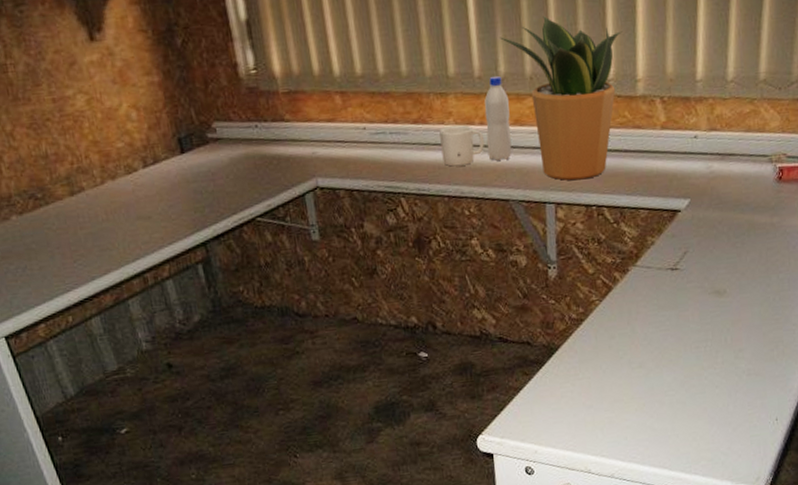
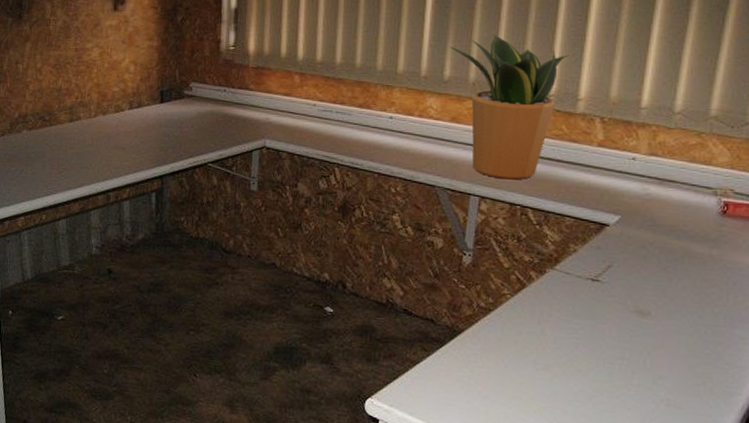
mug: present [439,125,485,167] -> none [379,114,421,149]
water bottle: present [484,75,512,162] -> none [422,77,450,151]

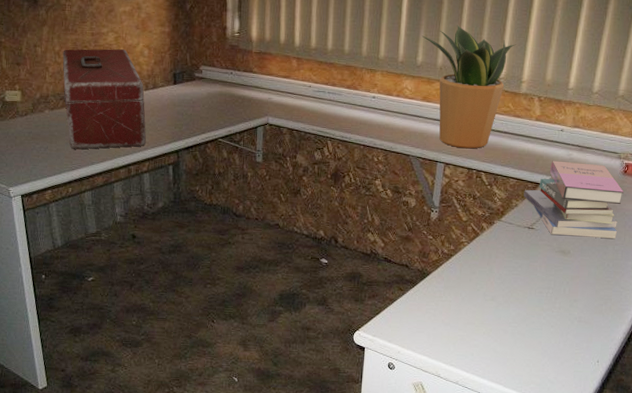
toolbox: none [43,65,129,173] -> present [62,49,147,150]
books: none [584,196,723,298] -> present [524,160,624,238]

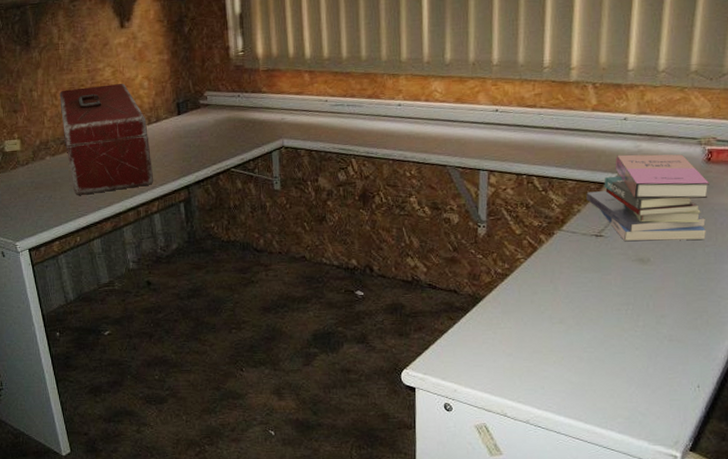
potted plant: present [421,25,516,149] -> none [447,13,560,152]

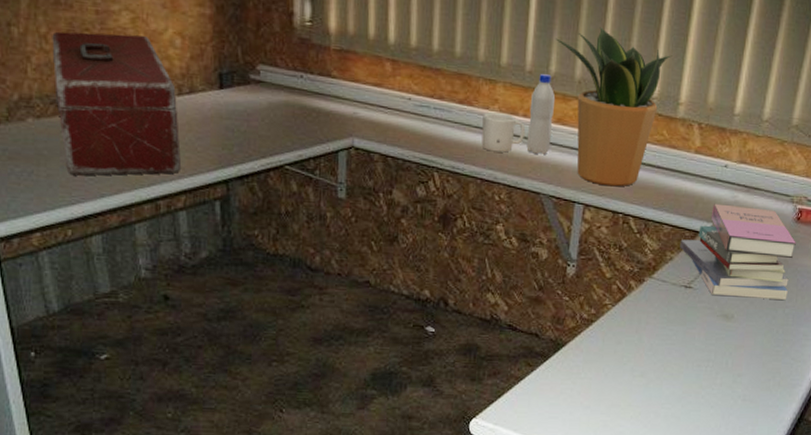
mug: none [390,101,429,135] -> present [481,112,526,153]
water bottle: none [430,61,453,133] -> present [526,73,556,155]
potted plant: none [447,13,560,152] -> present [555,27,672,187]

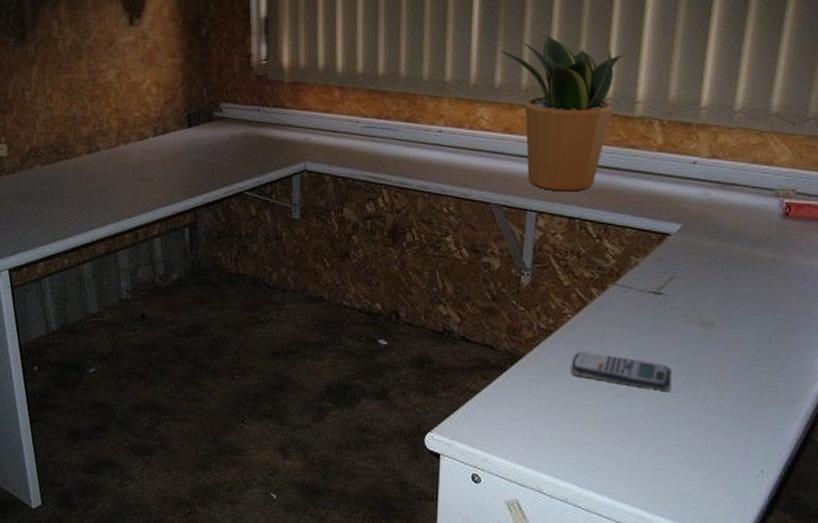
toolbox: present [52,31,182,176] -> none [55,88,157,212]
mug: present [481,112,526,153] -> none [428,128,473,165]
water bottle: present [526,73,556,155] -> none [474,85,502,165]
calculator: none [608,341,697,377] -> present [571,352,673,391]
books: present [680,203,796,300] -> none [646,203,785,304]

